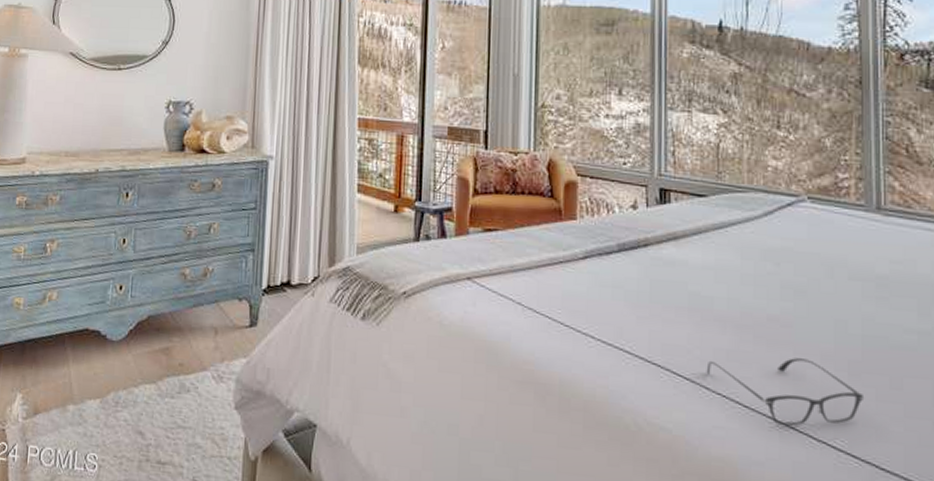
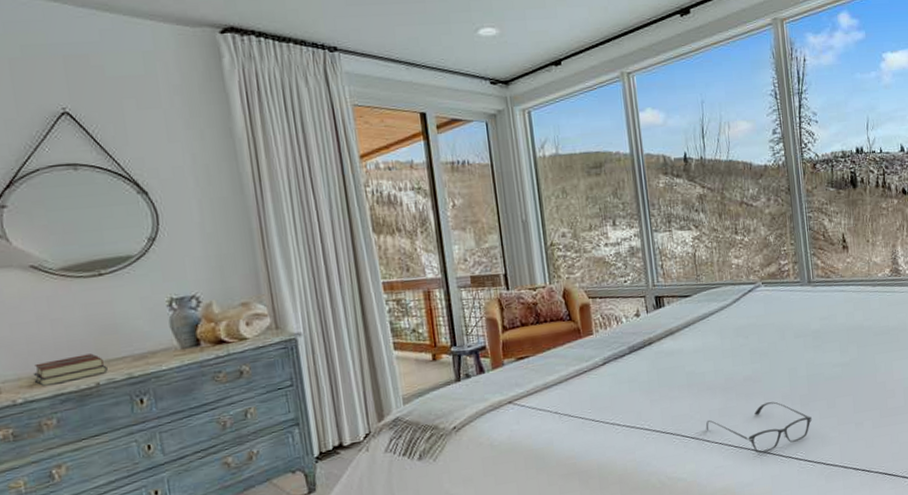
books: none [51,140,107,165] -> present [33,353,108,387]

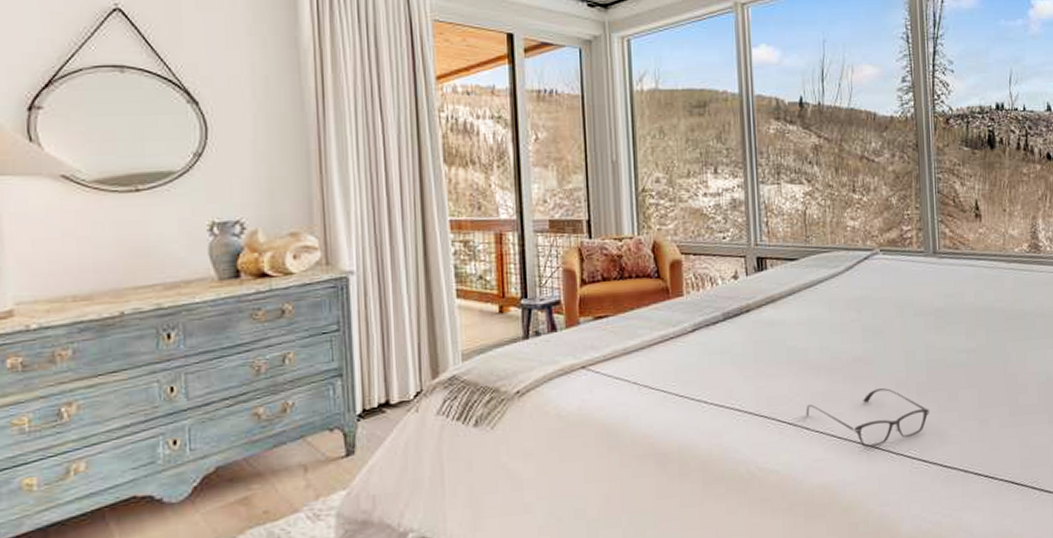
books: present [33,353,108,387] -> none [51,278,135,313]

